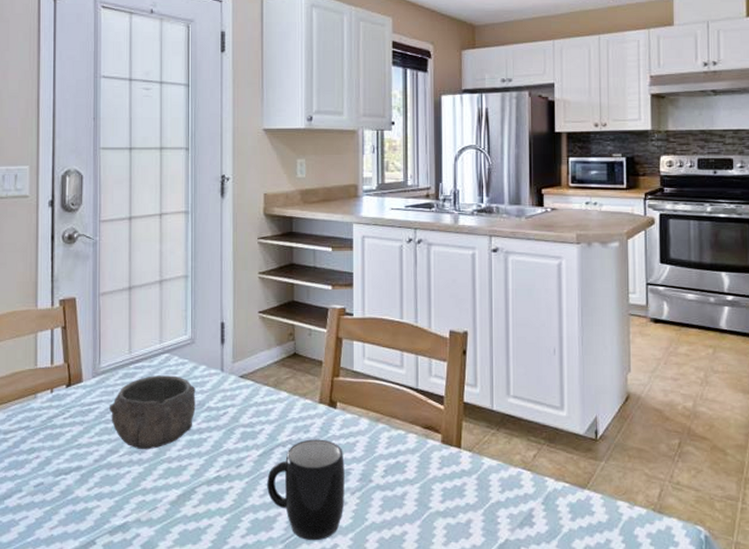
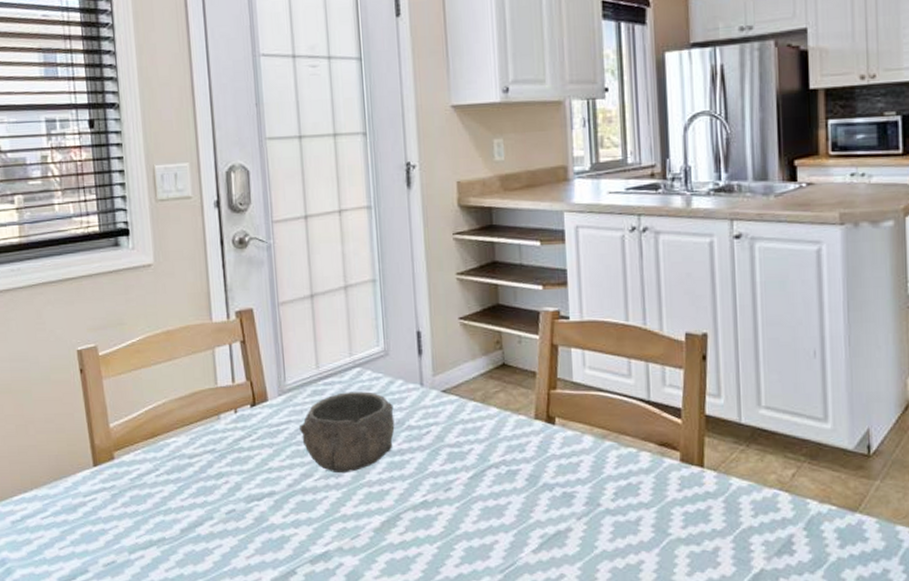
mug: present [267,439,345,541] -> none [480,459,570,571]

